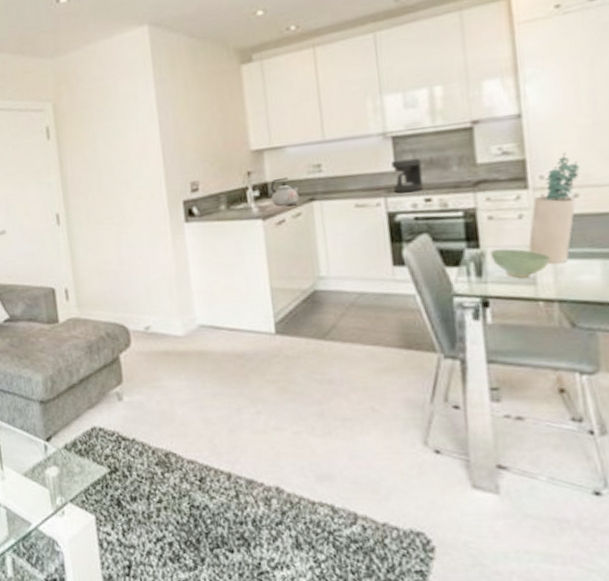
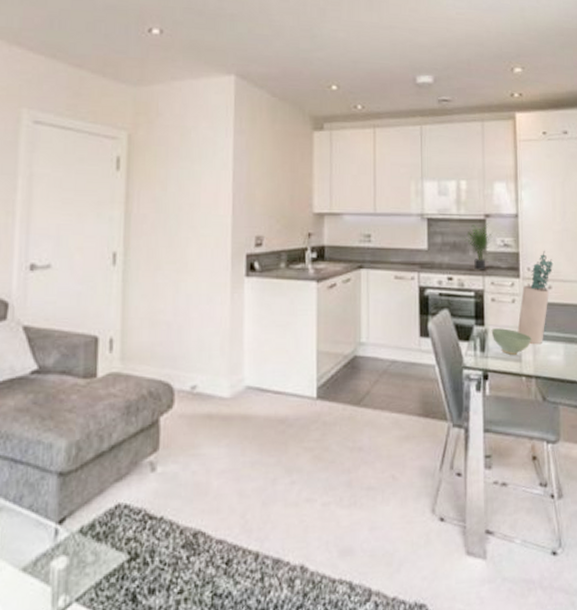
kettle: present [270,177,300,207] -> none [327,243,350,271]
coffee maker: present [391,158,424,194] -> none [425,240,448,270]
potted plant: none [444,131,485,187] -> present [464,224,493,270]

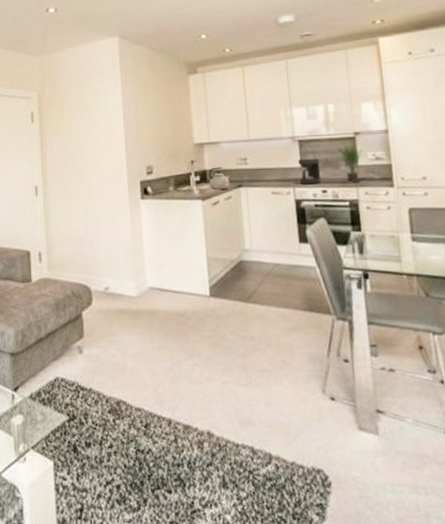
kettle: none [327,243,350,271] -> present [208,167,230,191]
coffee maker: none [425,240,448,270] -> present [298,158,321,185]
bowl: present [491,328,533,355] -> none [368,232,411,256]
vase: present [517,250,554,345] -> none [395,160,428,246]

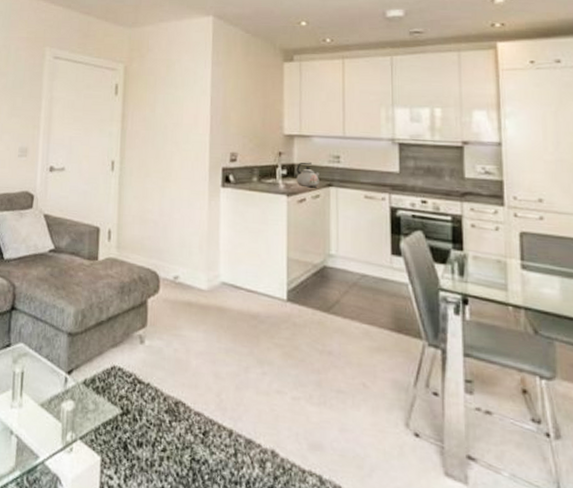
coffee maker: present [298,158,321,185] -> none [397,163,421,193]
potted plant: present [335,140,364,183] -> none [439,151,472,196]

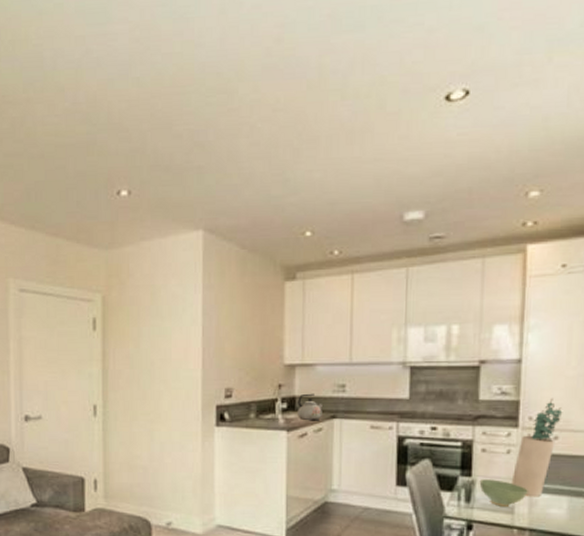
bowl: none [471,254,521,283] -> present [479,479,530,506]
vase: none [502,180,545,276] -> present [511,398,563,497]

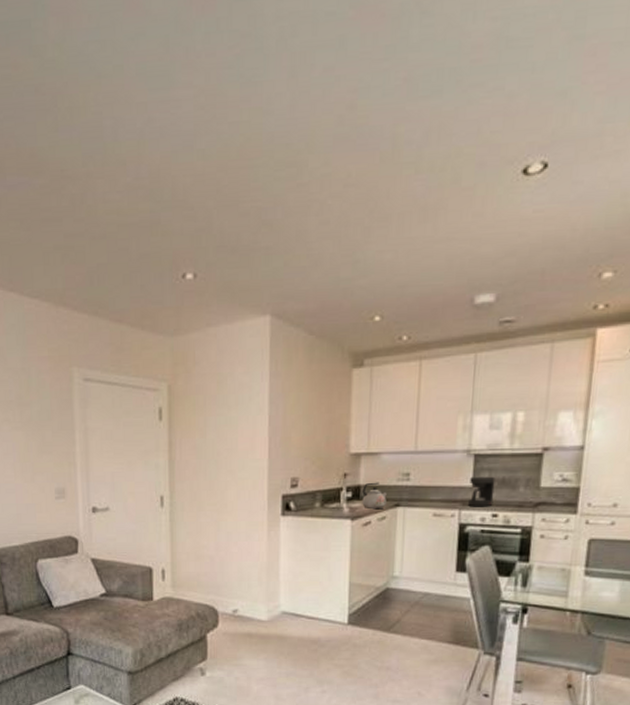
coffee maker: none [406,389,433,420] -> present [468,476,495,507]
bowl: present [479,479,530,506] -> none [536,565,584,590]
vase: present [511,398,563,497] -> none [567,484,621,581]

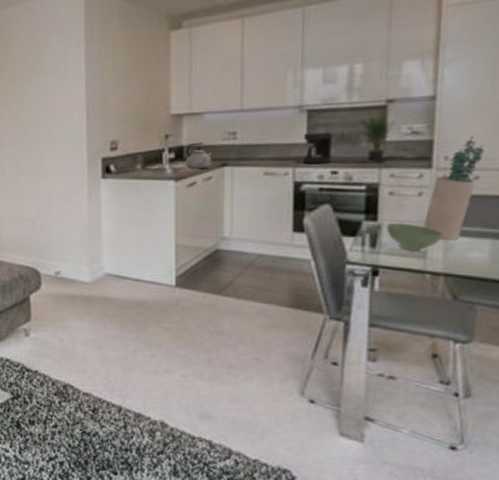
potted plant: none [515,458,550,507] -> present [356,110,396,162]
bowl: none [536,565,584,590] -> present [386,223,445,251]
vase: none [567,484,621,581] -> present [423,135,485,241]

